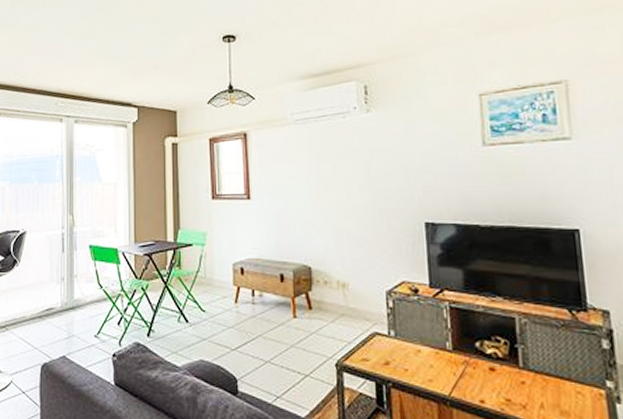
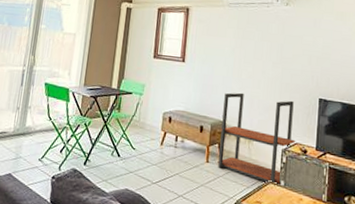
shelving unit: none [305,227,403,338] -> present [217,92,296,186]

